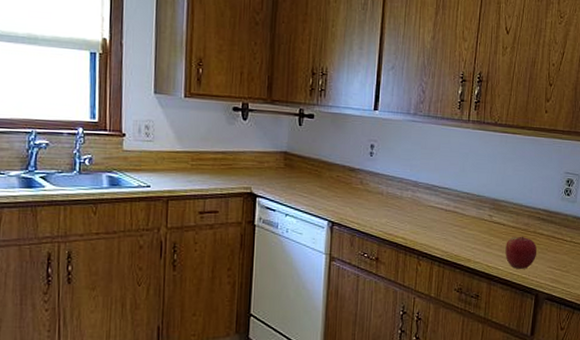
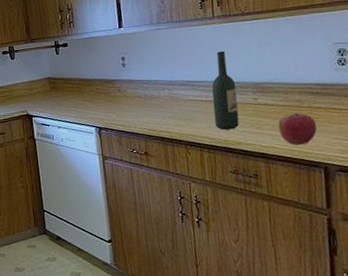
wine bottle: none [450,158,476,245] -> present [211,50,239,130]

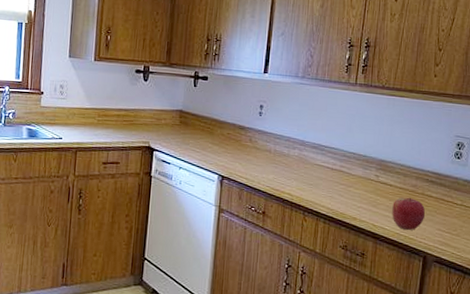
wine bottle: present [211,50,239,130] -> none [336,120,363,204]

